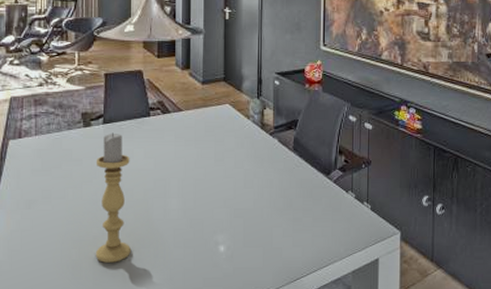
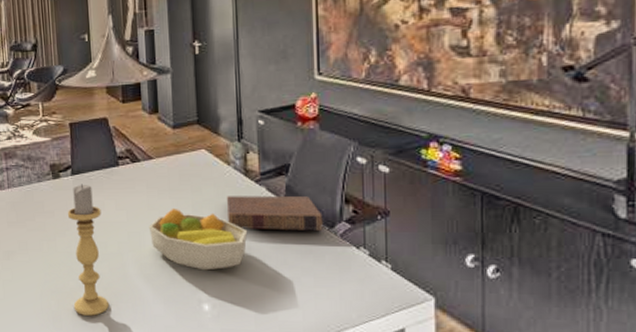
fruit bowl: none [174,156,261,215] -> present [148,207,248,271]
book: none [245,146,322,177] -> present [227,195,323,231]

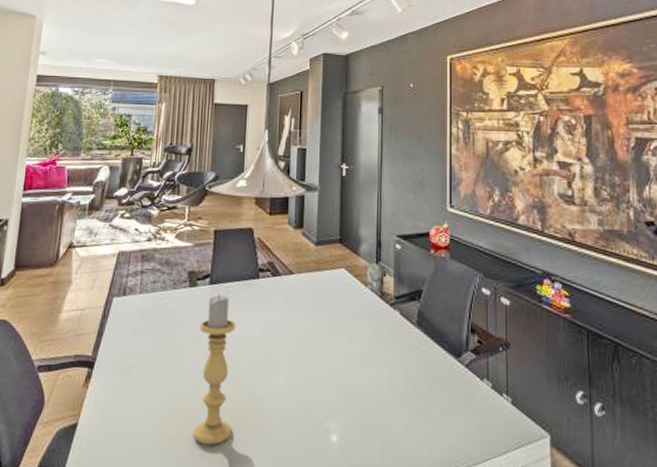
fruit bowl: present [148,207,248,271] -> none [282,326,380,397]
book: present [227,195,323,231] -> none [362,318,450,359]

